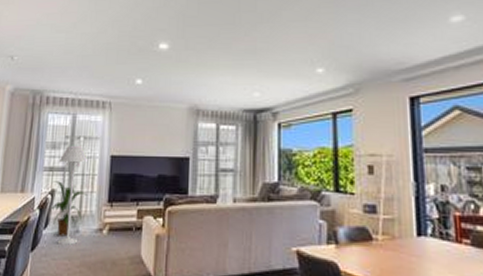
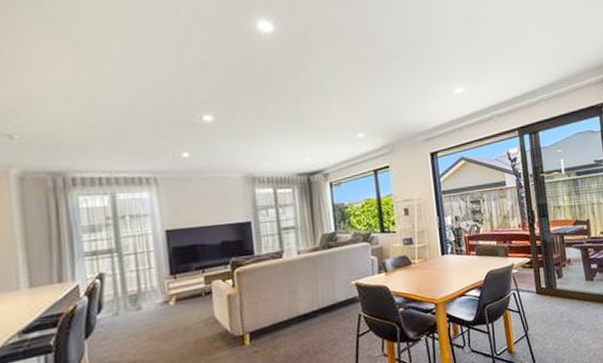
house plant: present [50,181,87,237] -> none [100,264,145,317]
floor lamp: present [57,145,89,245] -> none [102,224,143,325]

